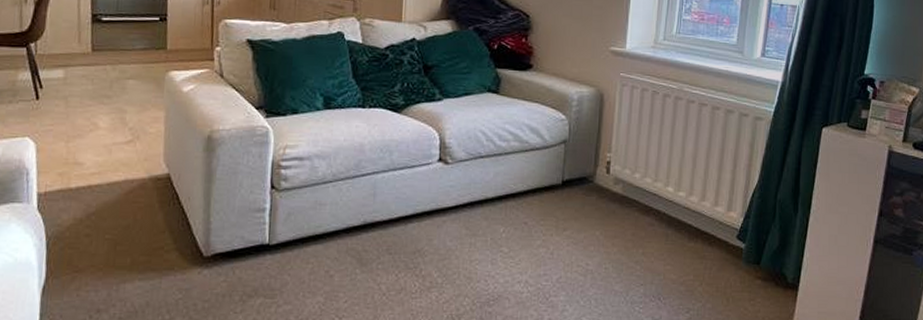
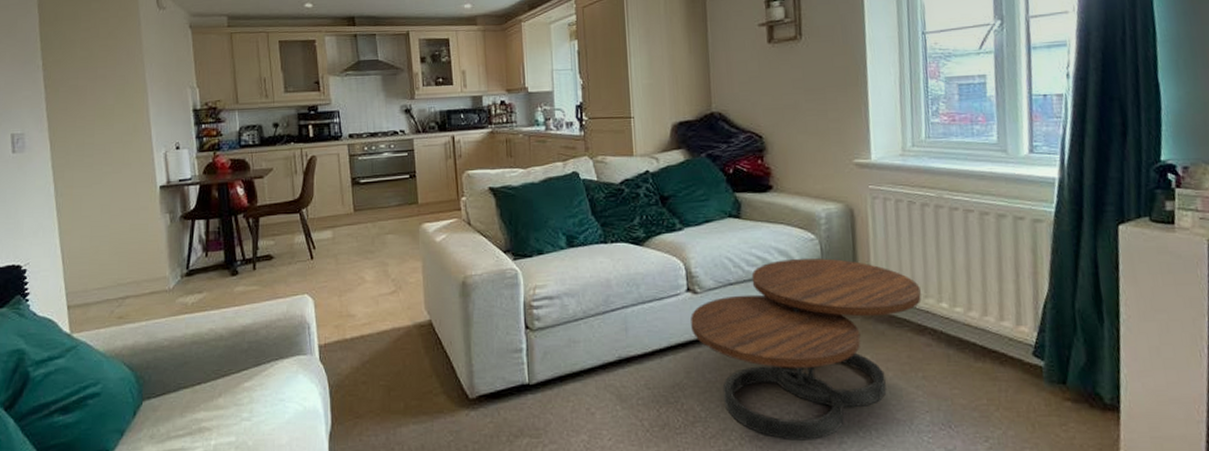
coffee table: none [438,137,652,308] -> present [690,258,922,441]

